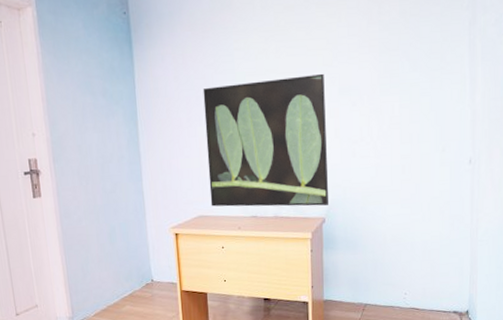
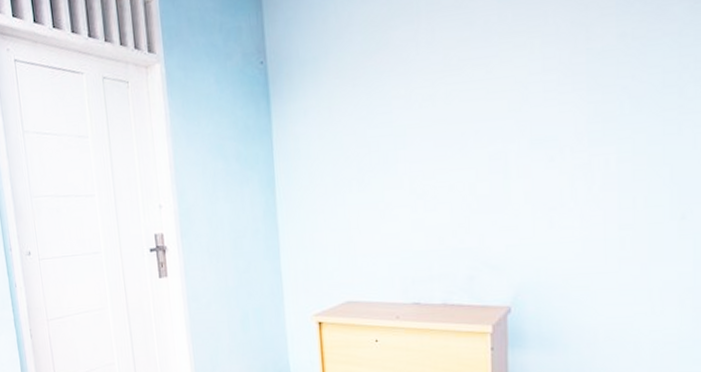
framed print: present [203,73,329,207] -> none [353,121,517,292]

